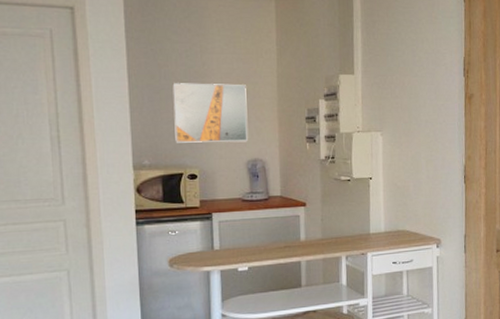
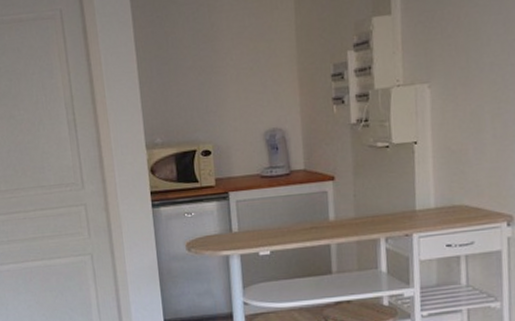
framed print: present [172,83,248,143] -> none [180,43,264,117]

